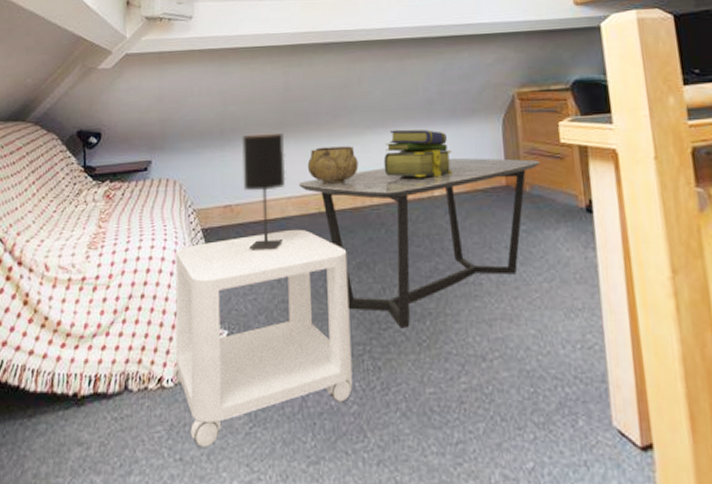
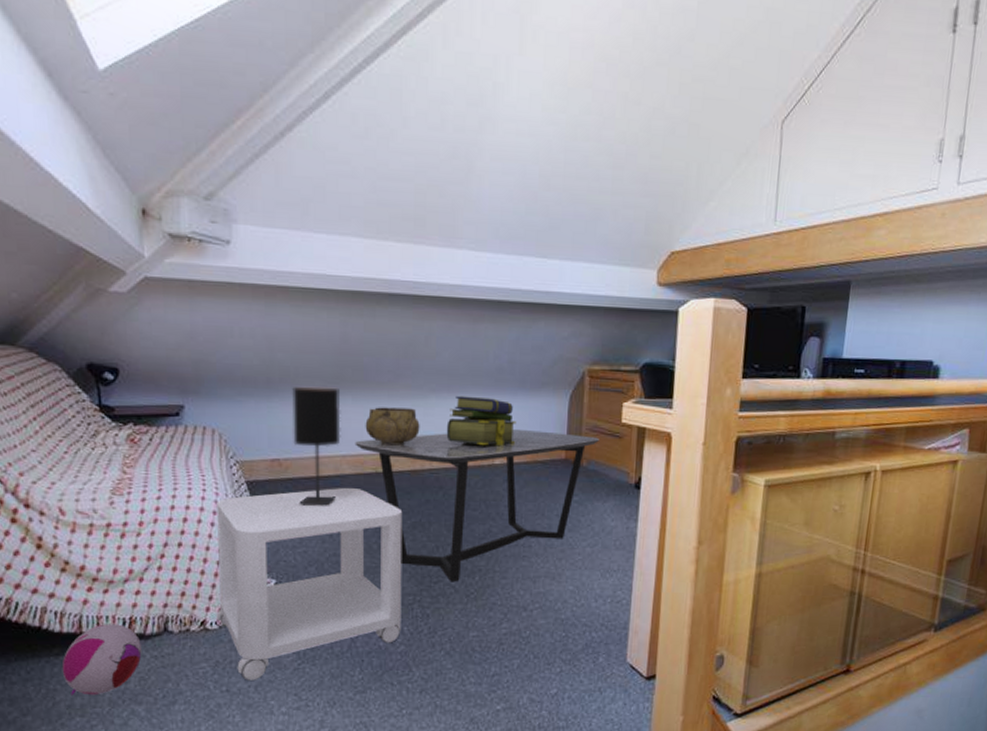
plush toy: none [32,382,104,463] -> present [61,624,142,695]

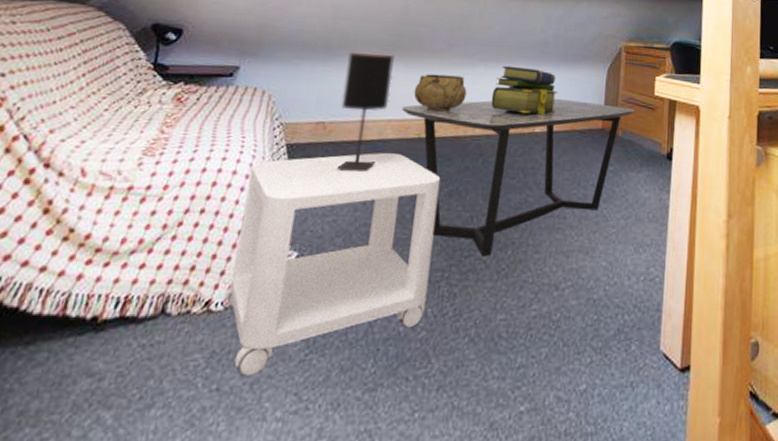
plush toy: present [61,624,142,695] -> none [26,304,131,397]

